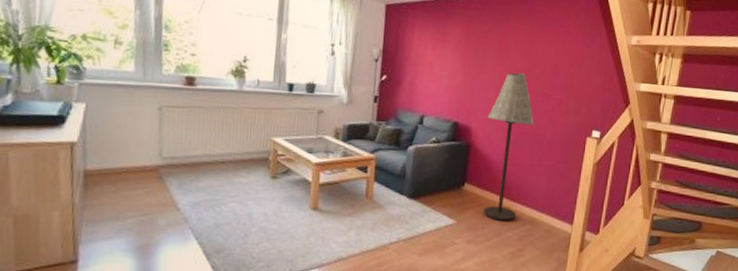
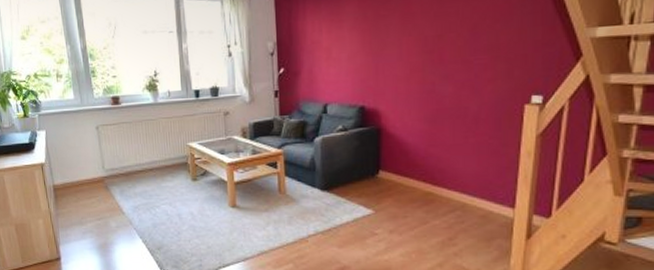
floor lamp: present [483,72,534,221] -> none [398,41,453,208]

